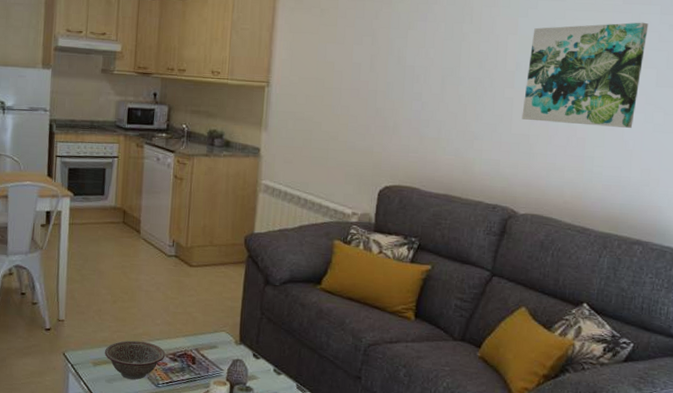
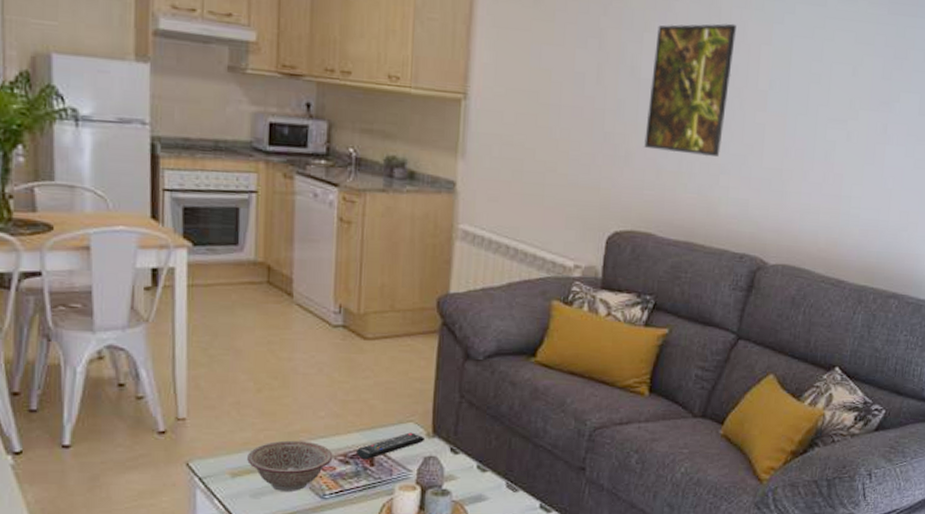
remote control: none [182,339,234,360] -> present [355,432,426,461]
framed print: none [409,19,486,126] -> present [644,23,736,157]
wall art: present [521,22,649,129] -> none [774,37,914,164]

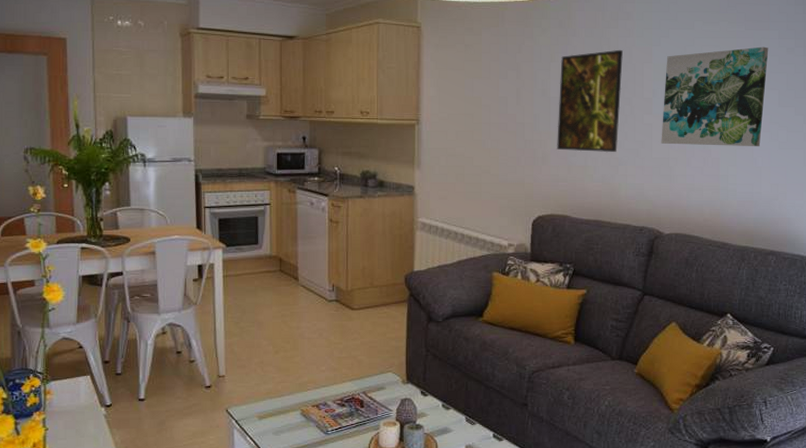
decorative bowl: present [247,440,333,491] -> none [270,389,333,429]
remote control: present [355,432,426,461] -> none [349,380,402,403]
wall art: none [774,37,914,164] -> present [661,46,769,147]

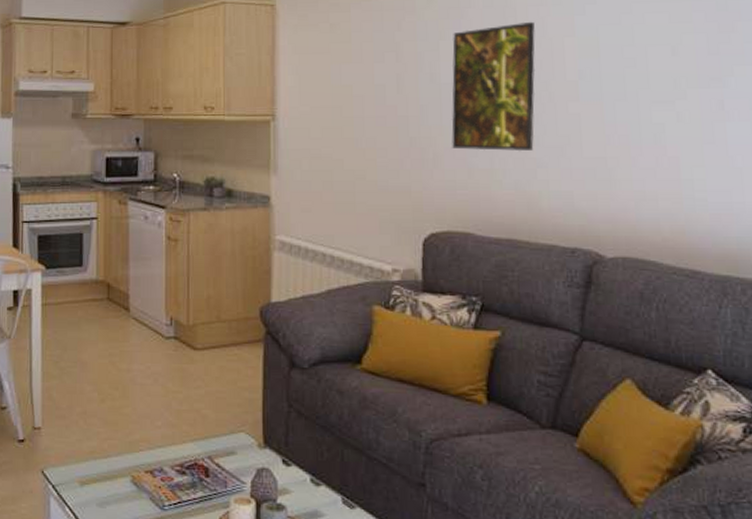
wall art: present [661,46,769,147] -> none [593,10,740,142]

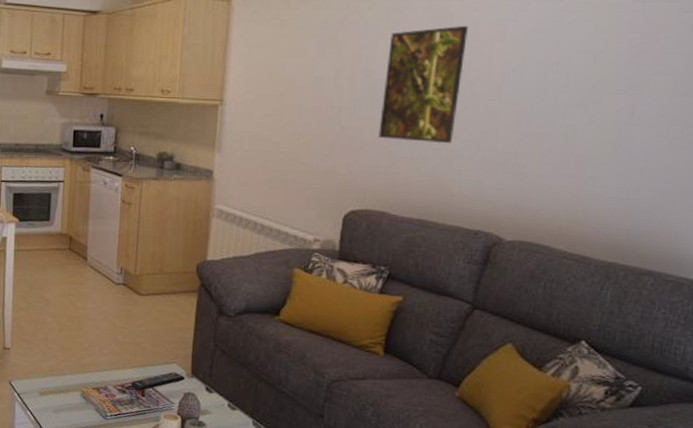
remote control: none [191,443,257,471] -> present [130,371,186,392]

